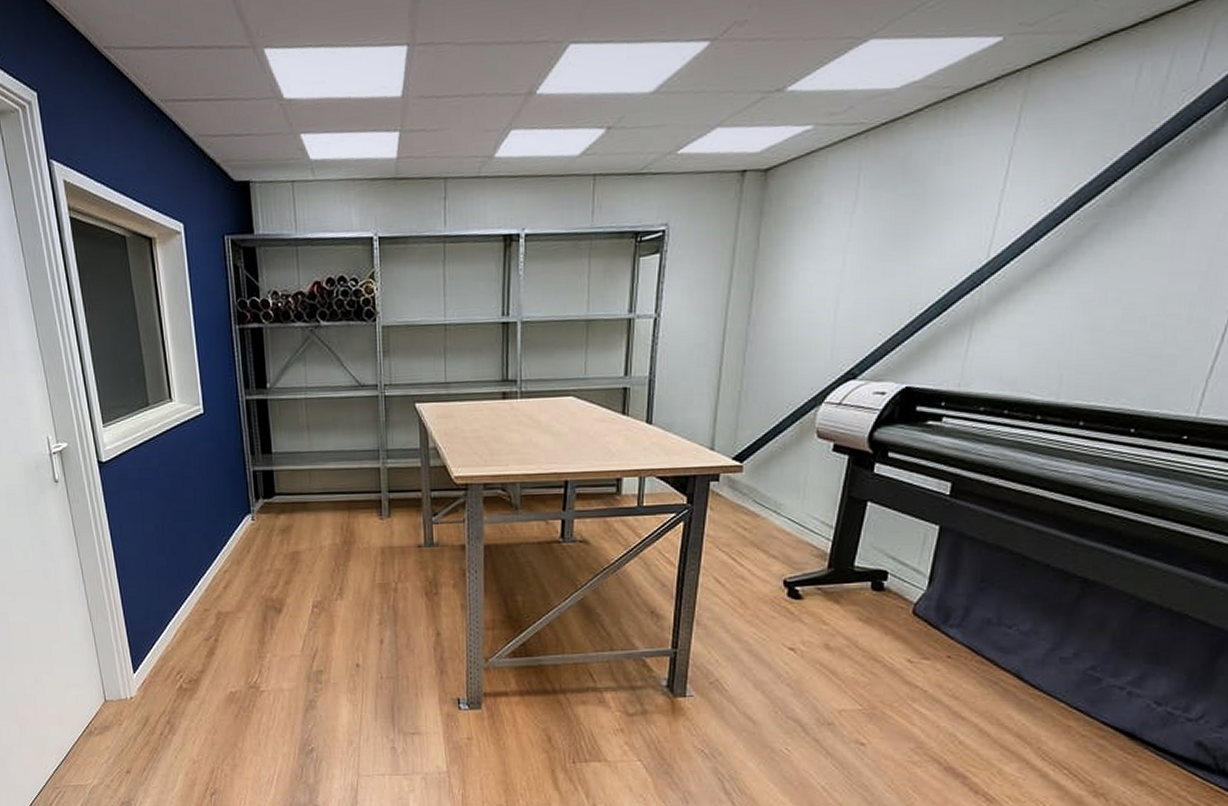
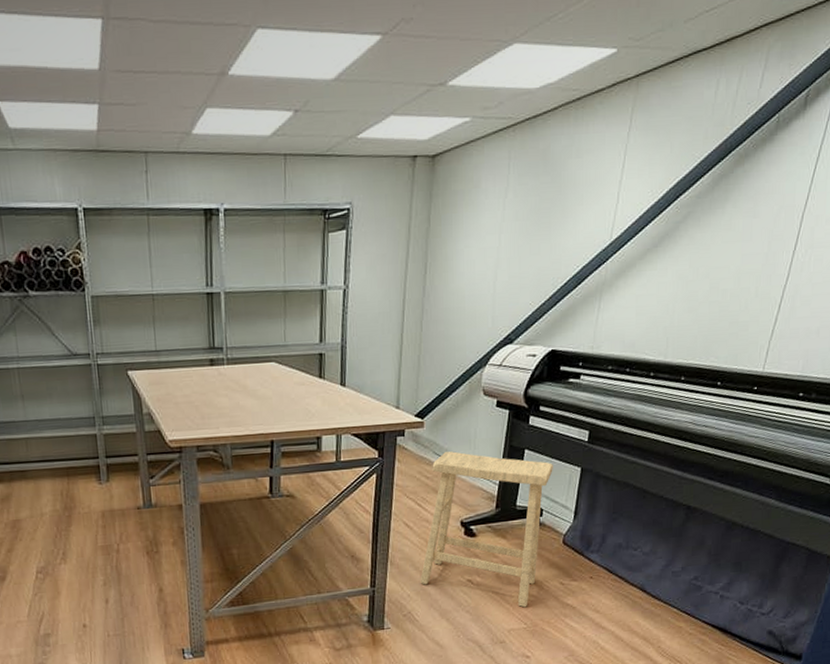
stool: none [731,500,903,686] -> present [420,451,553,608]

